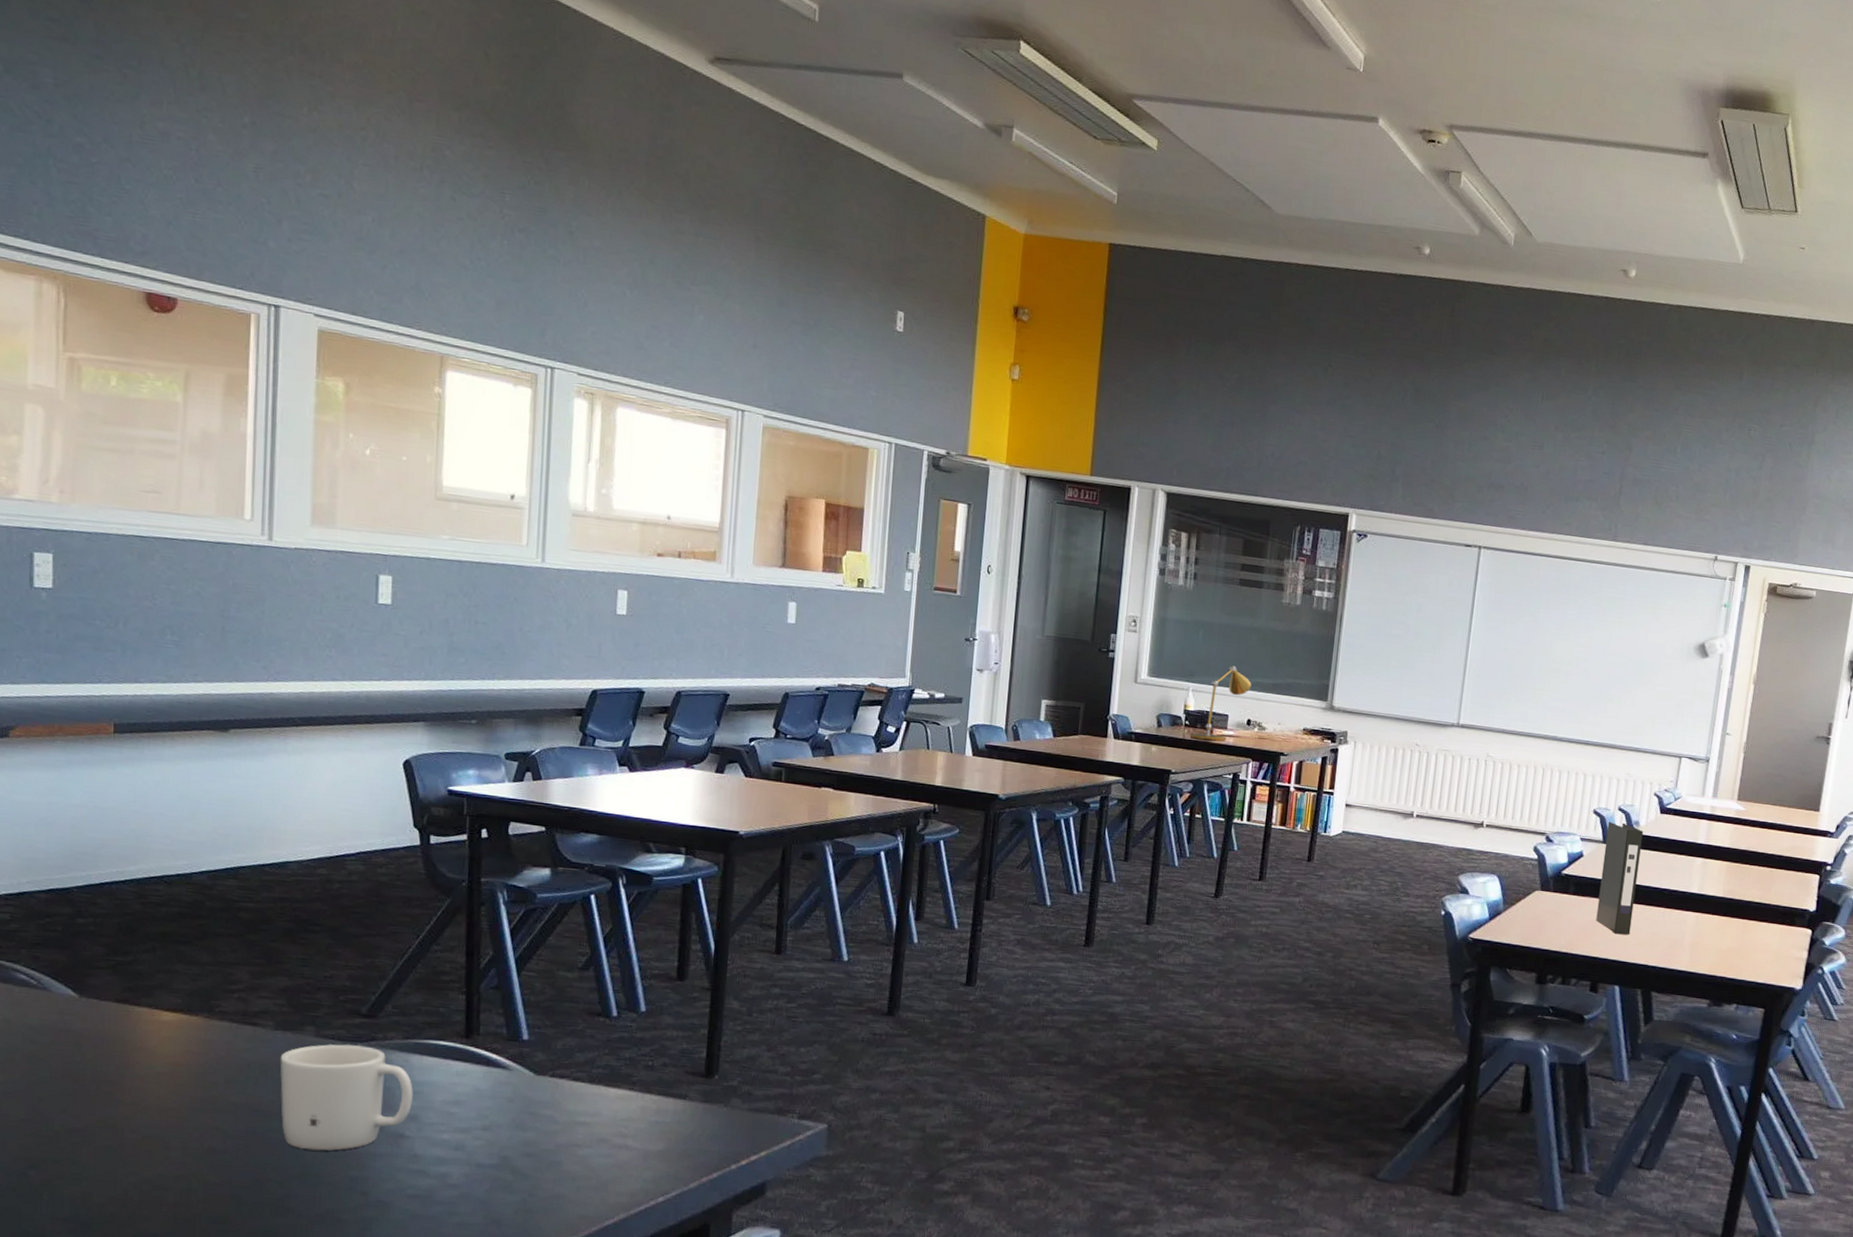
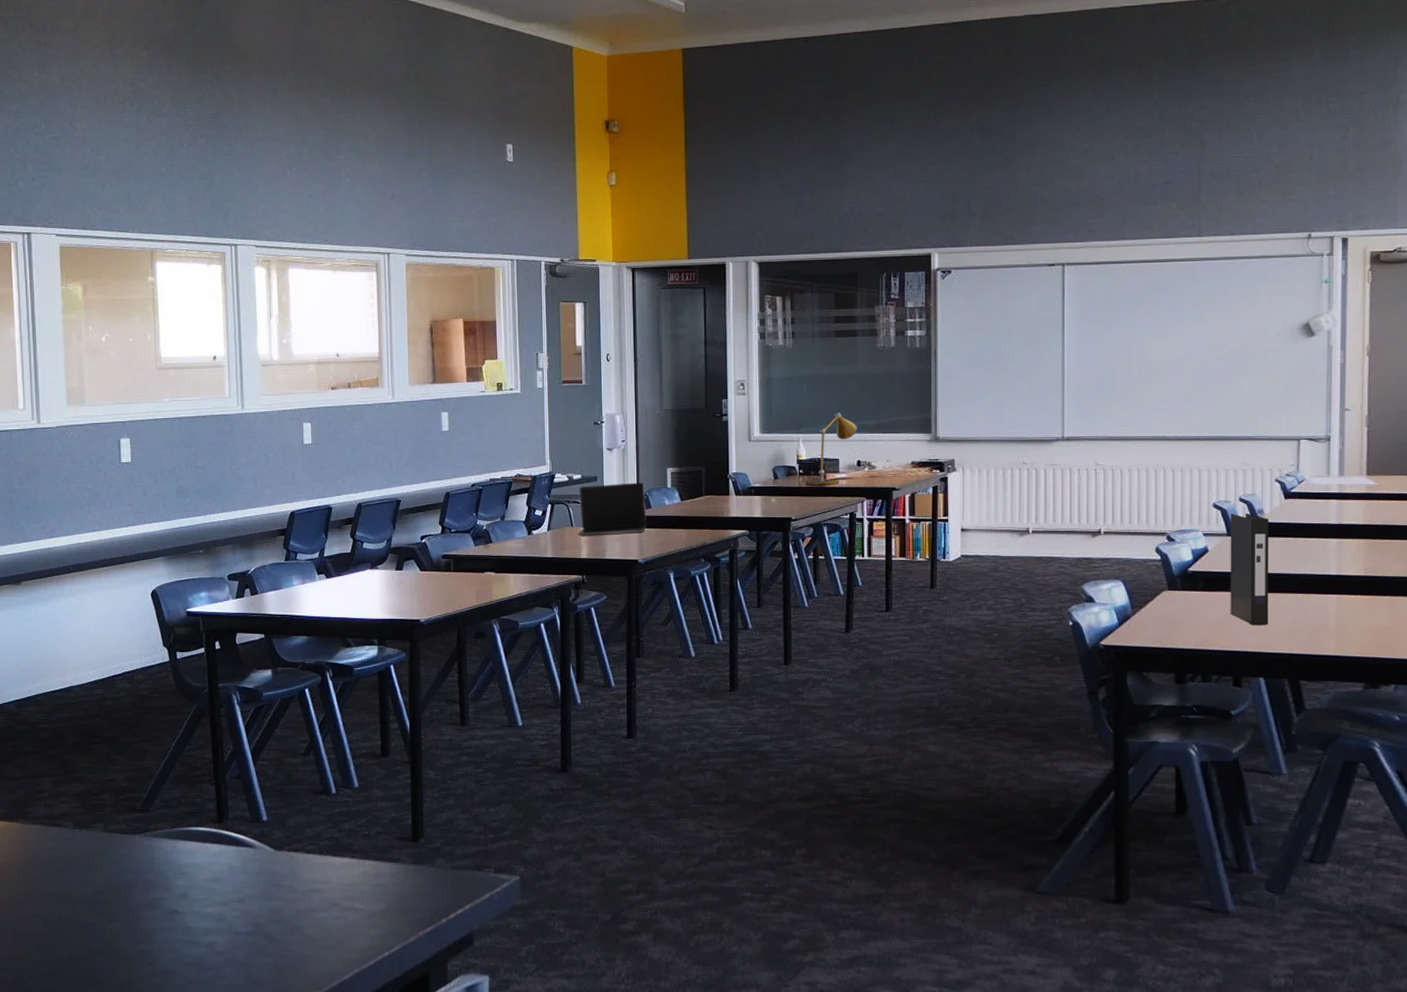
mug: present [279,1044,413,1151] -> none [79,837,182,929]
laptop computer: none [934,707,1015,766] -> present [578,482,647,537]

